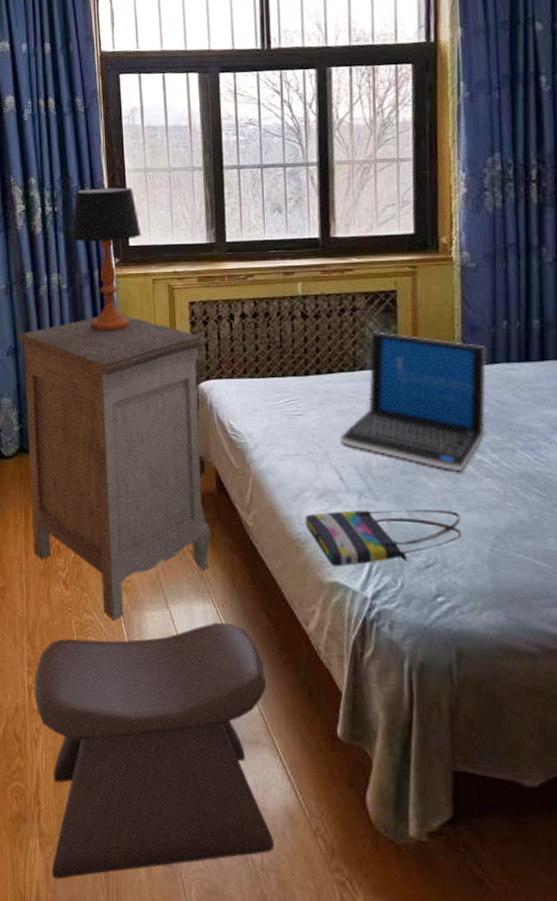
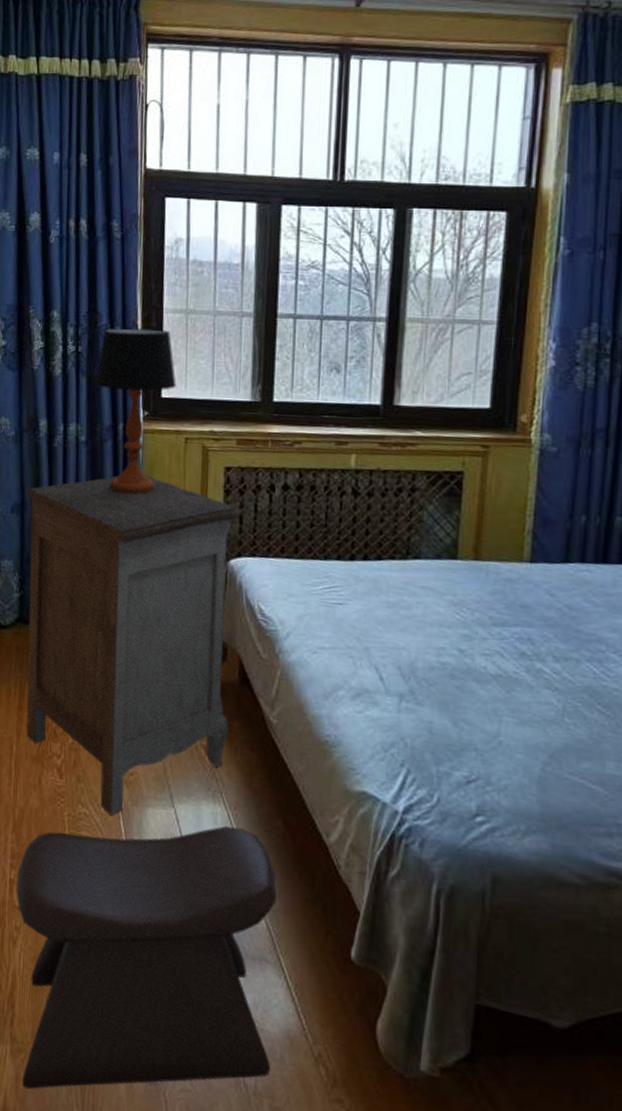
tote bag: present [305,509,462,567] -> none [336,714,512,776]
laptop: present [340,331,487,472] -> none [384,516,559,680]

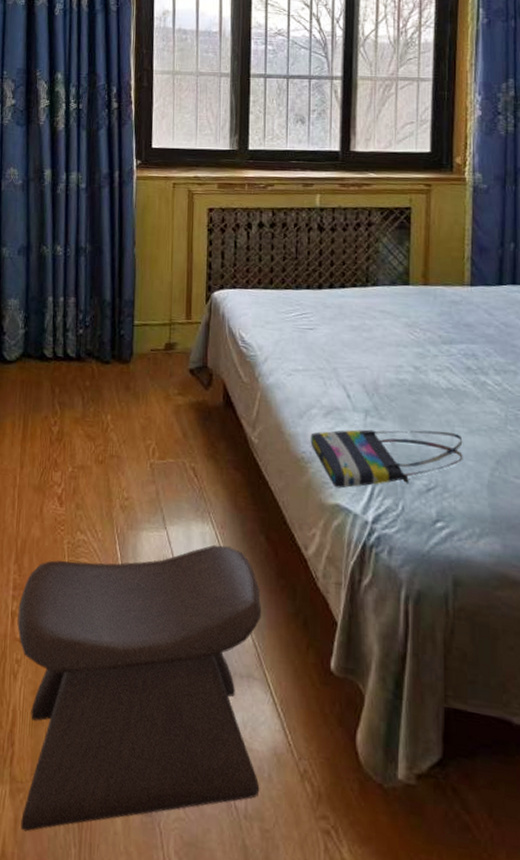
nightstand: present [26,475,240,816] -> none [29,217,222,541]
table lamp: present [95,328,176,494] -> none [94,87,165,234]
tote bag: none [336,714,512,776] -> present [310,429,463,489]

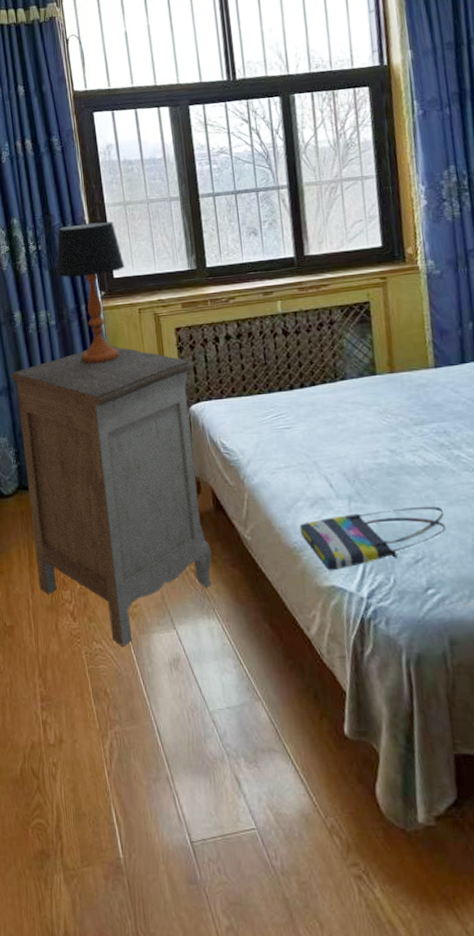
stool: present [17,544,262,832] -> none [48,637,293,912]
nightstand: none [29,217,222,541] -> present [11,345,212,647]
table lamp: none [94,87,165,234] -> present [56,221,125,364]

